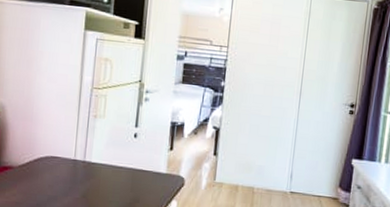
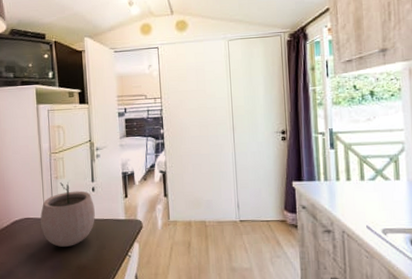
plant pot: none [68,122,134,195] -> present [40,182,95,247]

